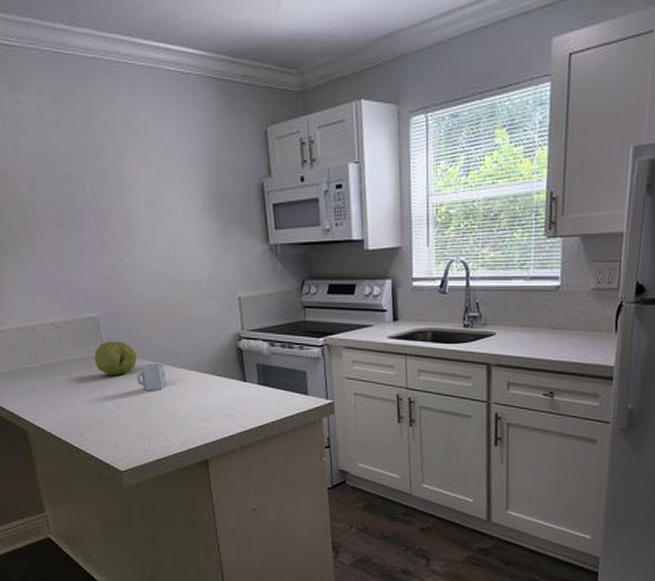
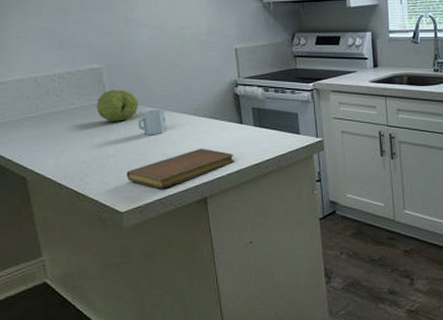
notebook: none [125,406,238,448] -> present [126,148,235,188]

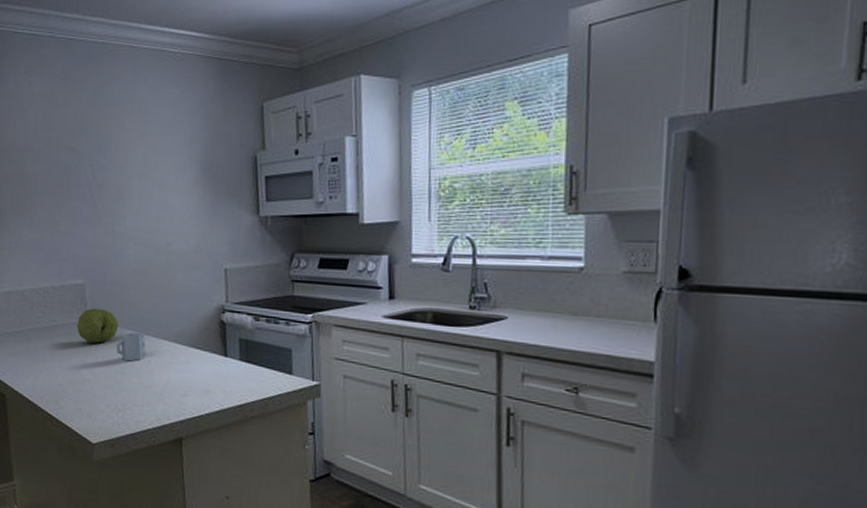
notebook: present [126,148,235,188] -> none [100,380,216,422]

